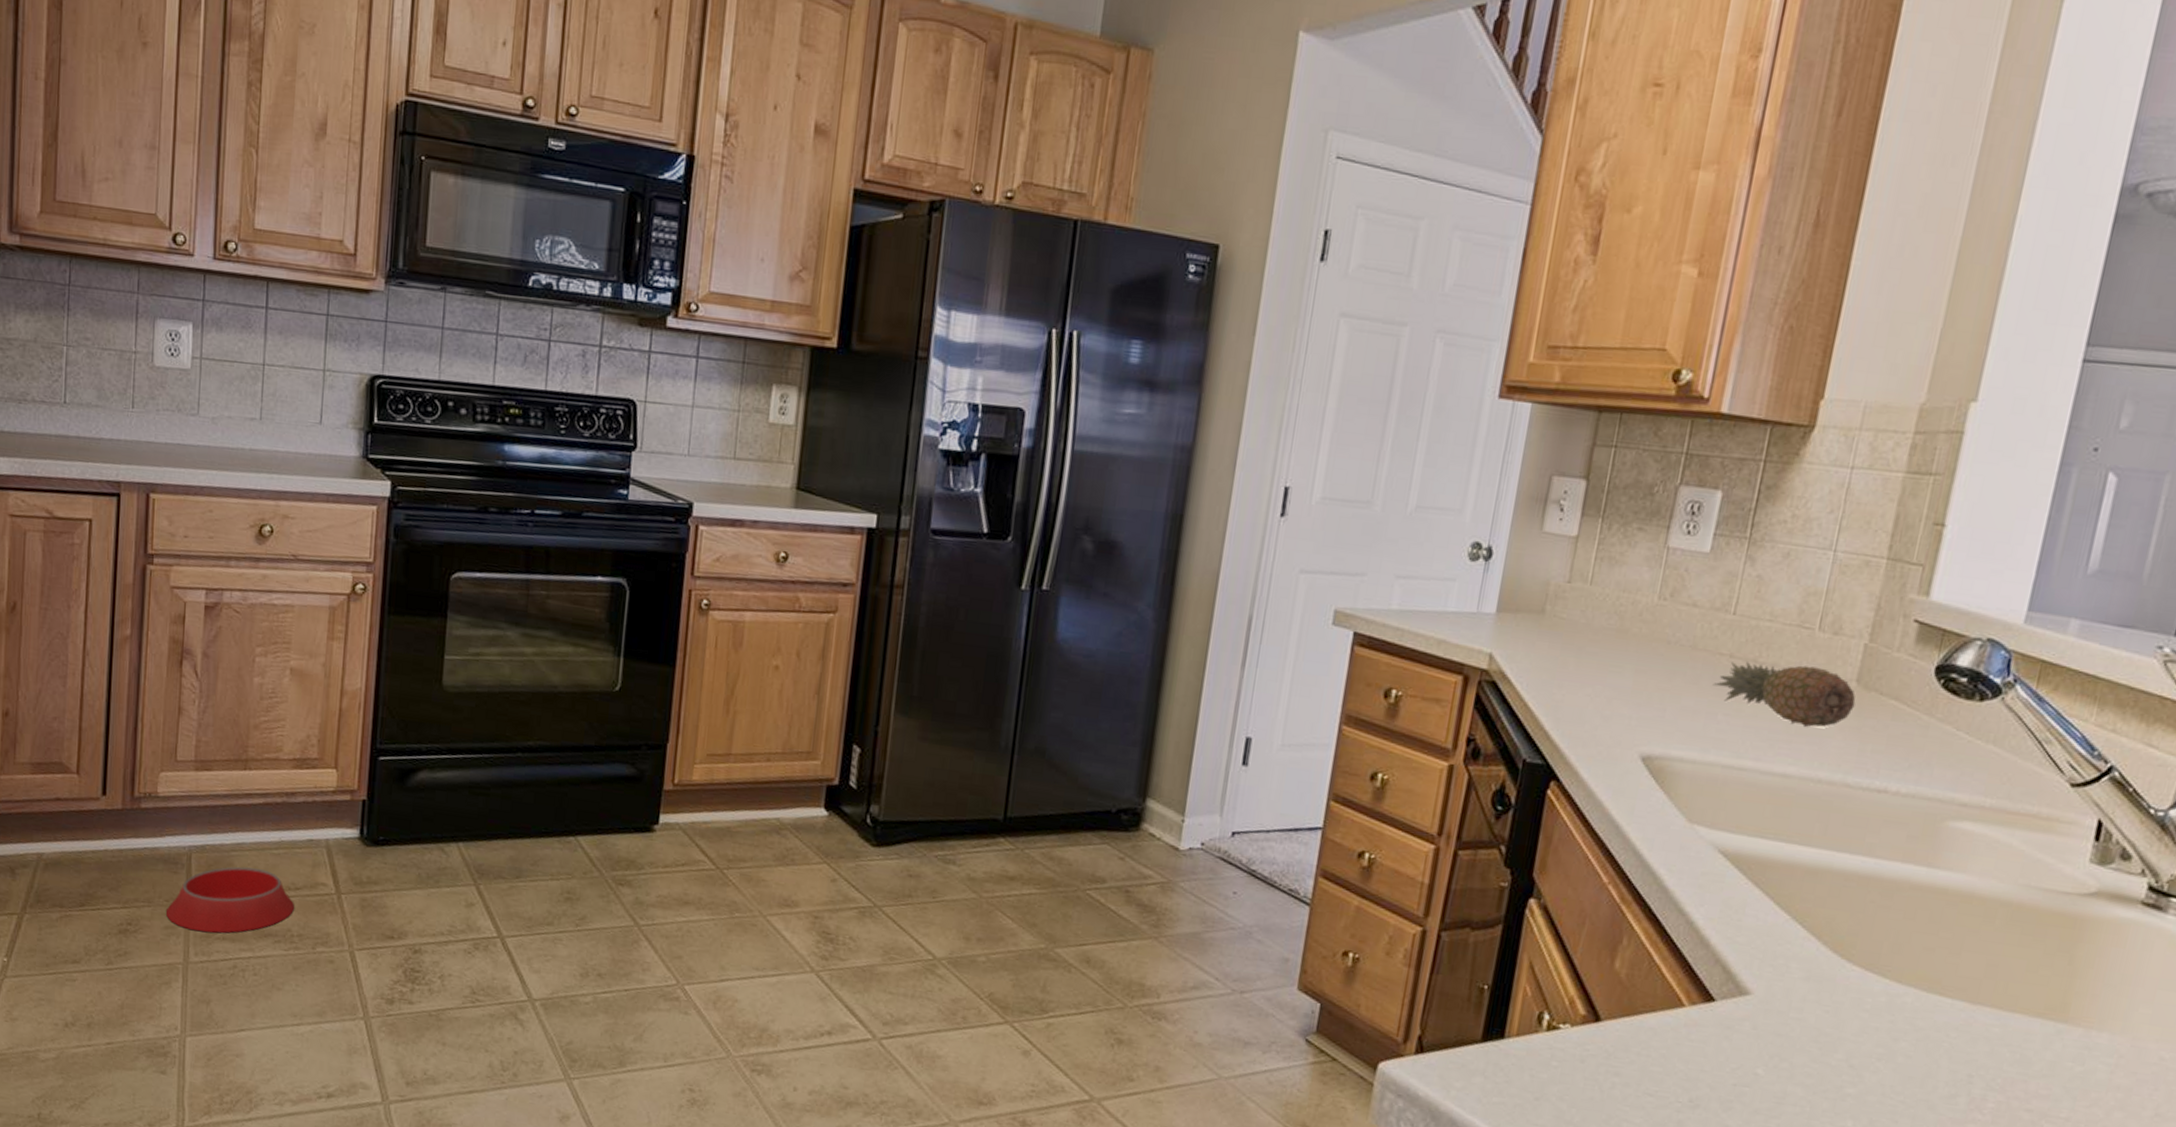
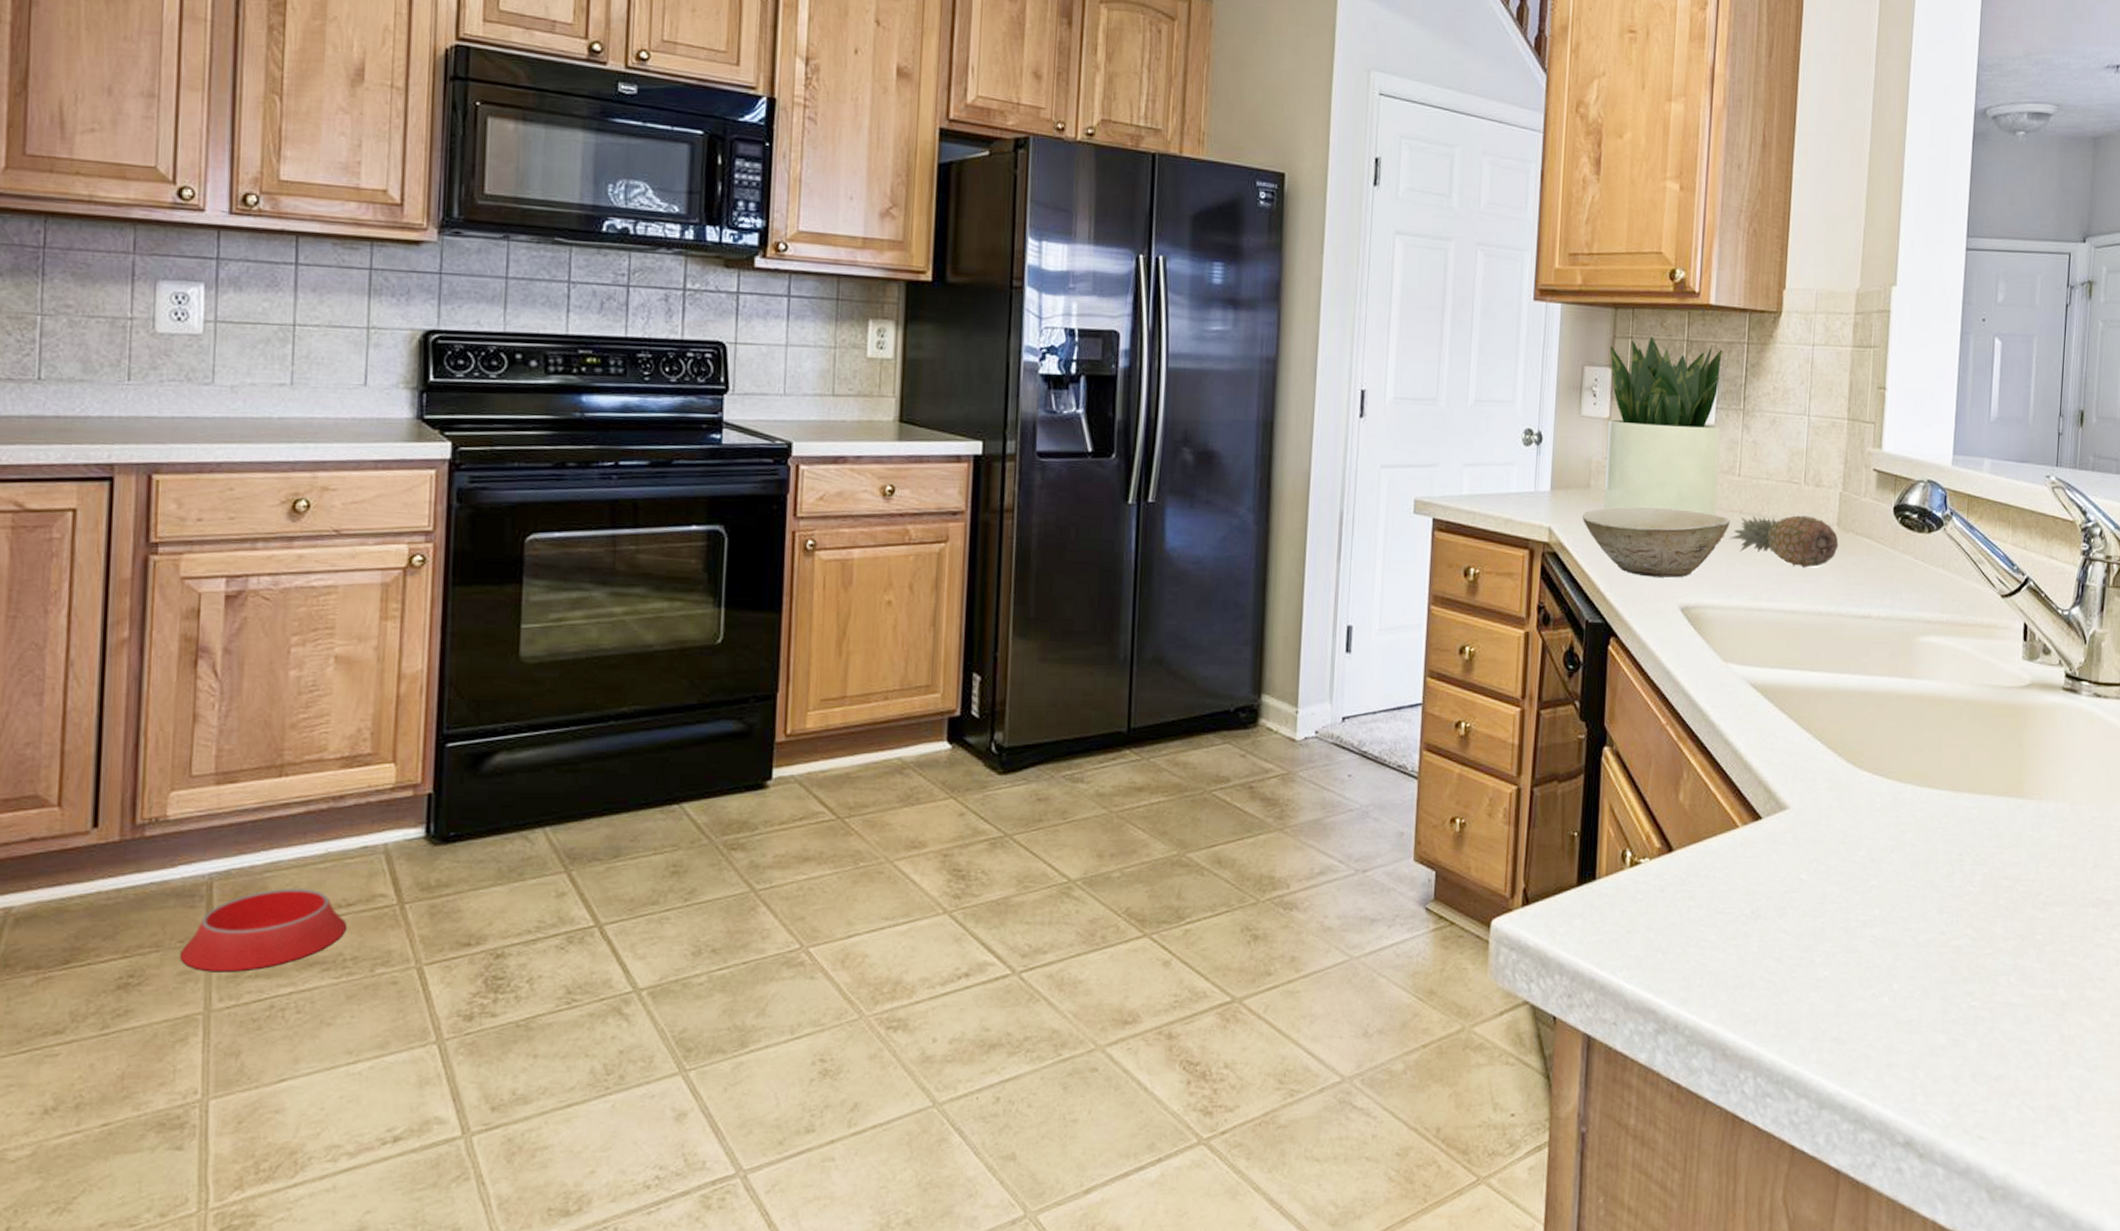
bowl: none [1531,637,1717,723] -> present [1582,507,1730,578]
planter: none [1558,447,1731,685] -> present [1603,337,1728,539]

